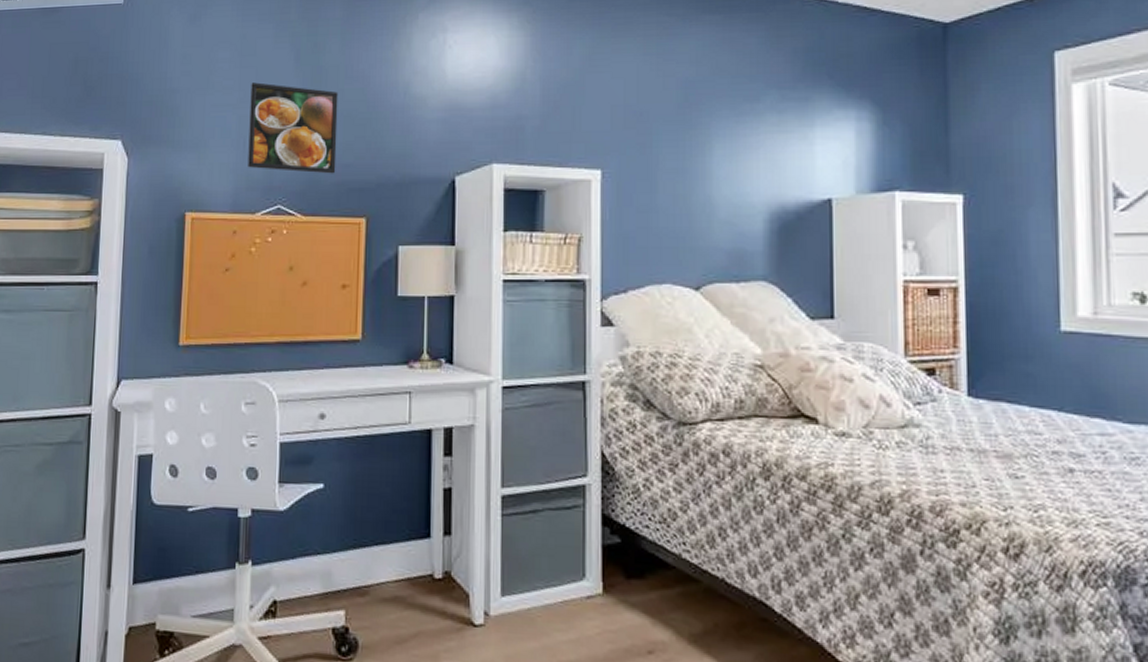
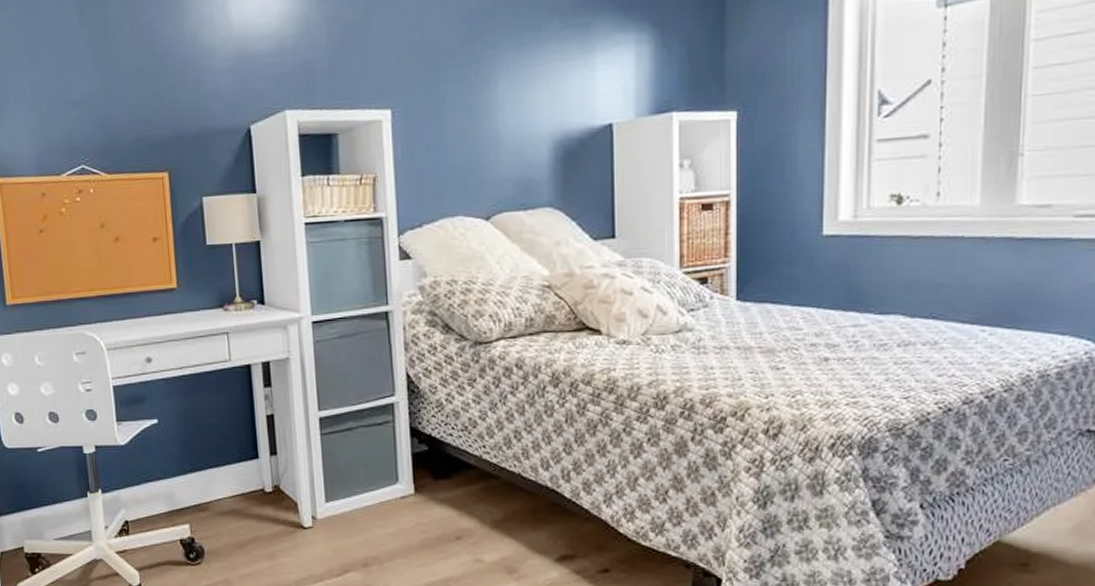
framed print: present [248,82,338,174] -> none [38,42,134,132]

